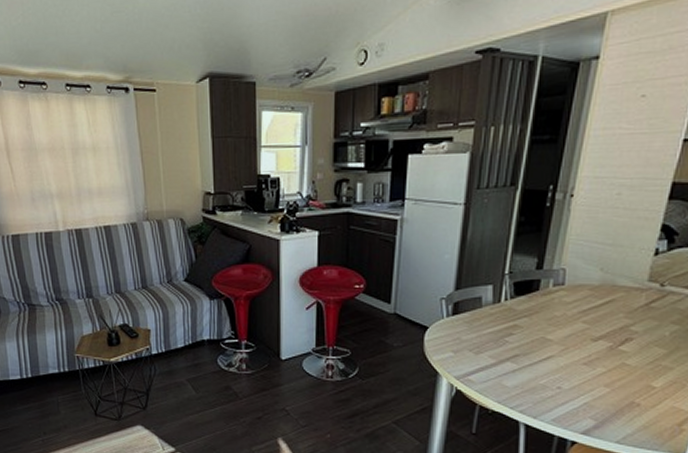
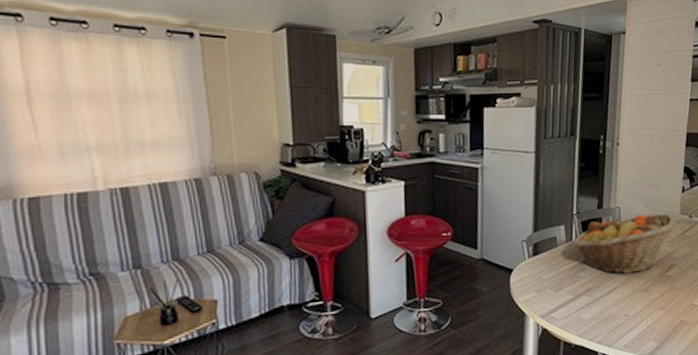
fruit basket: none [499,277,642,343] -> present [571,213,677,274]

